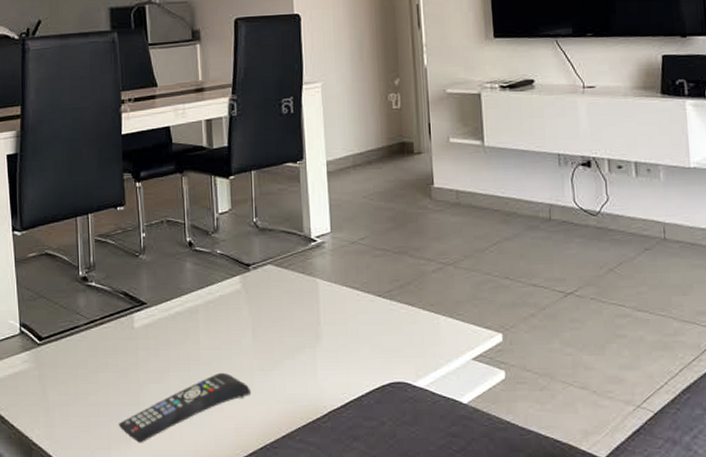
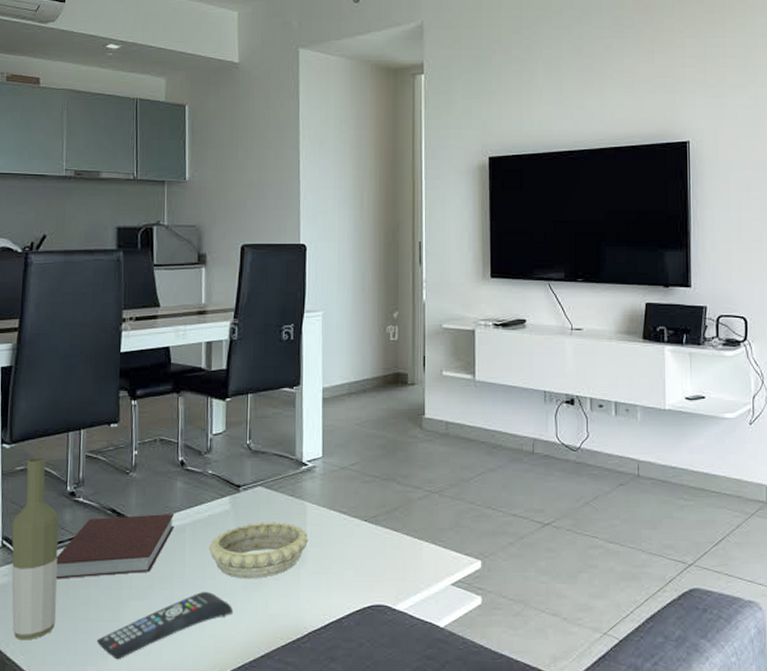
bottle: none [28,242,77,426] -> present [11,457,59,641]
notebook: none [74,294,187,364] -> present [56,513,175,579]
decorative bowl: none [223,300,323,359] -> present [209,522,309,579]

